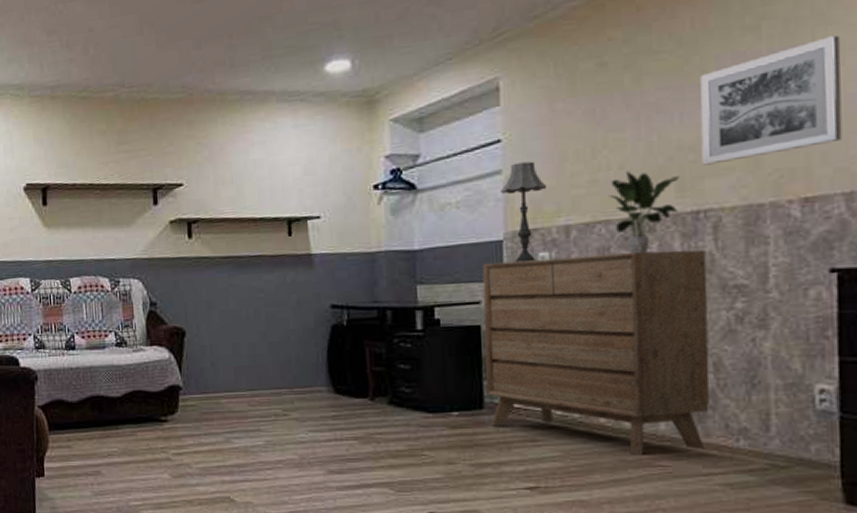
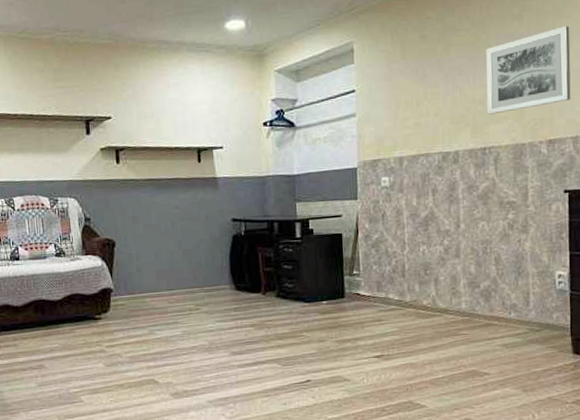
dresser: present [482,249,710,455] -> none [343,176,493,327]
table lamp: present [500,161,548,263] -> none [355,107,387,185]
potted plant: present [609,171,680,255] -> none [428,117,473,179]

